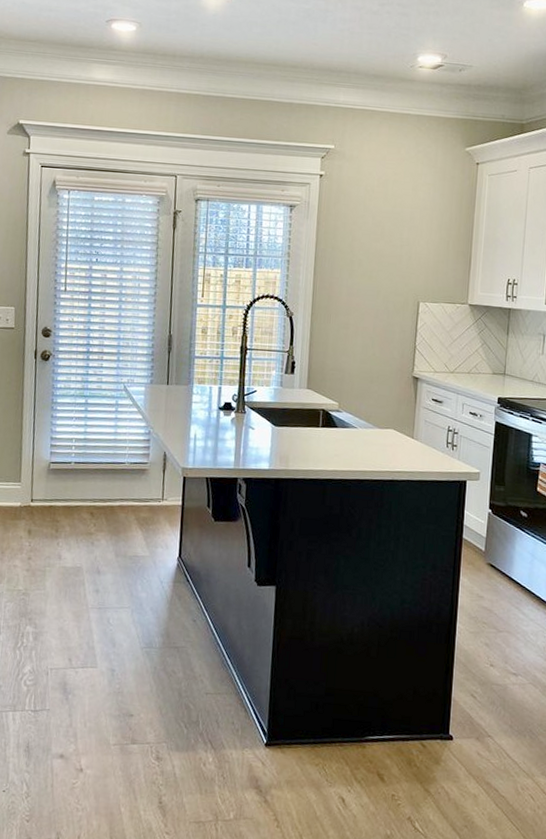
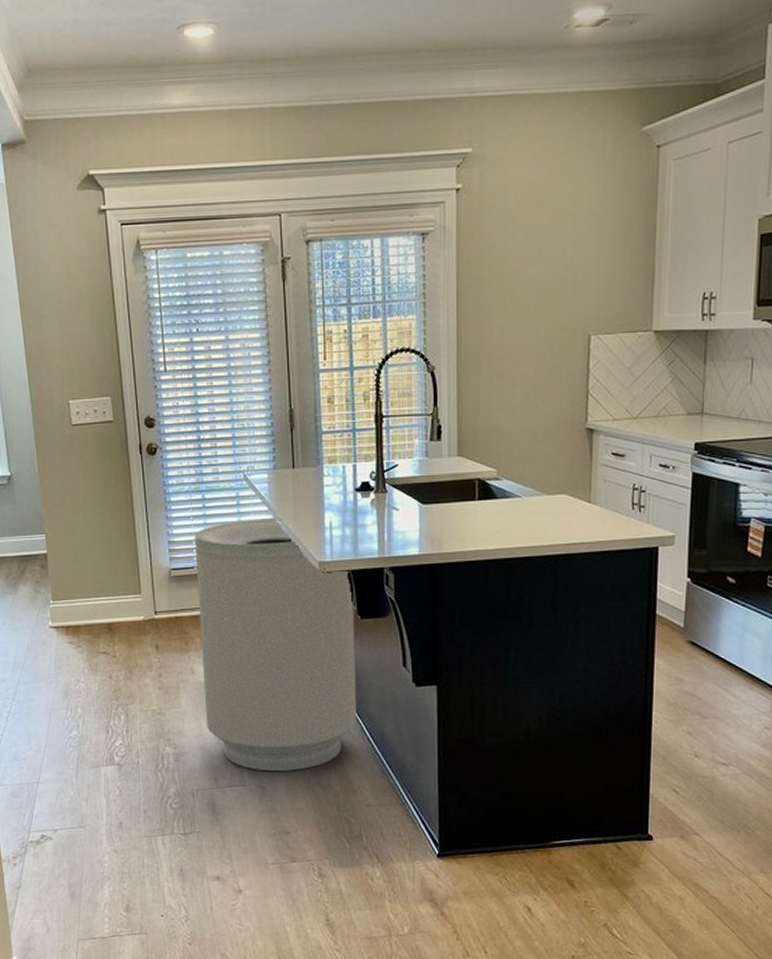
trash can: none [66,425,210,656] -> present [195,518,357,771]

